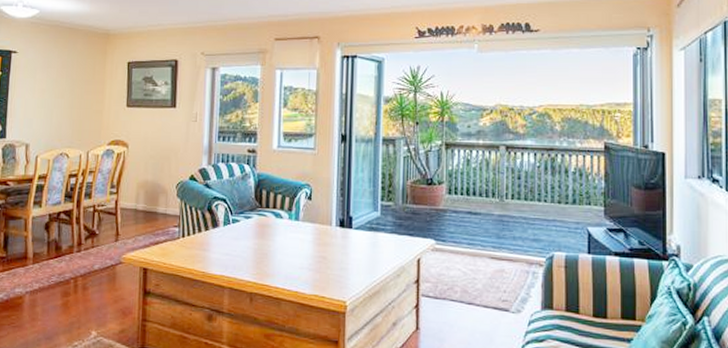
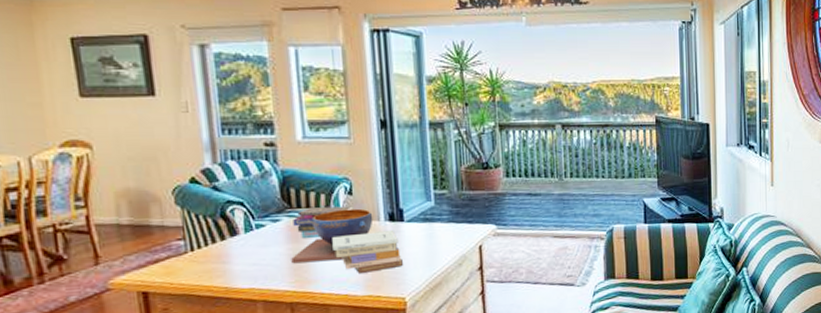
decorative bowl: none [256,212,326,259] -> present [291,208,374,264]
books: none [261,209,311,236] -> present [293,206,354,238]
books: none [290,235,347,273] -> present [332,231,403,273]

